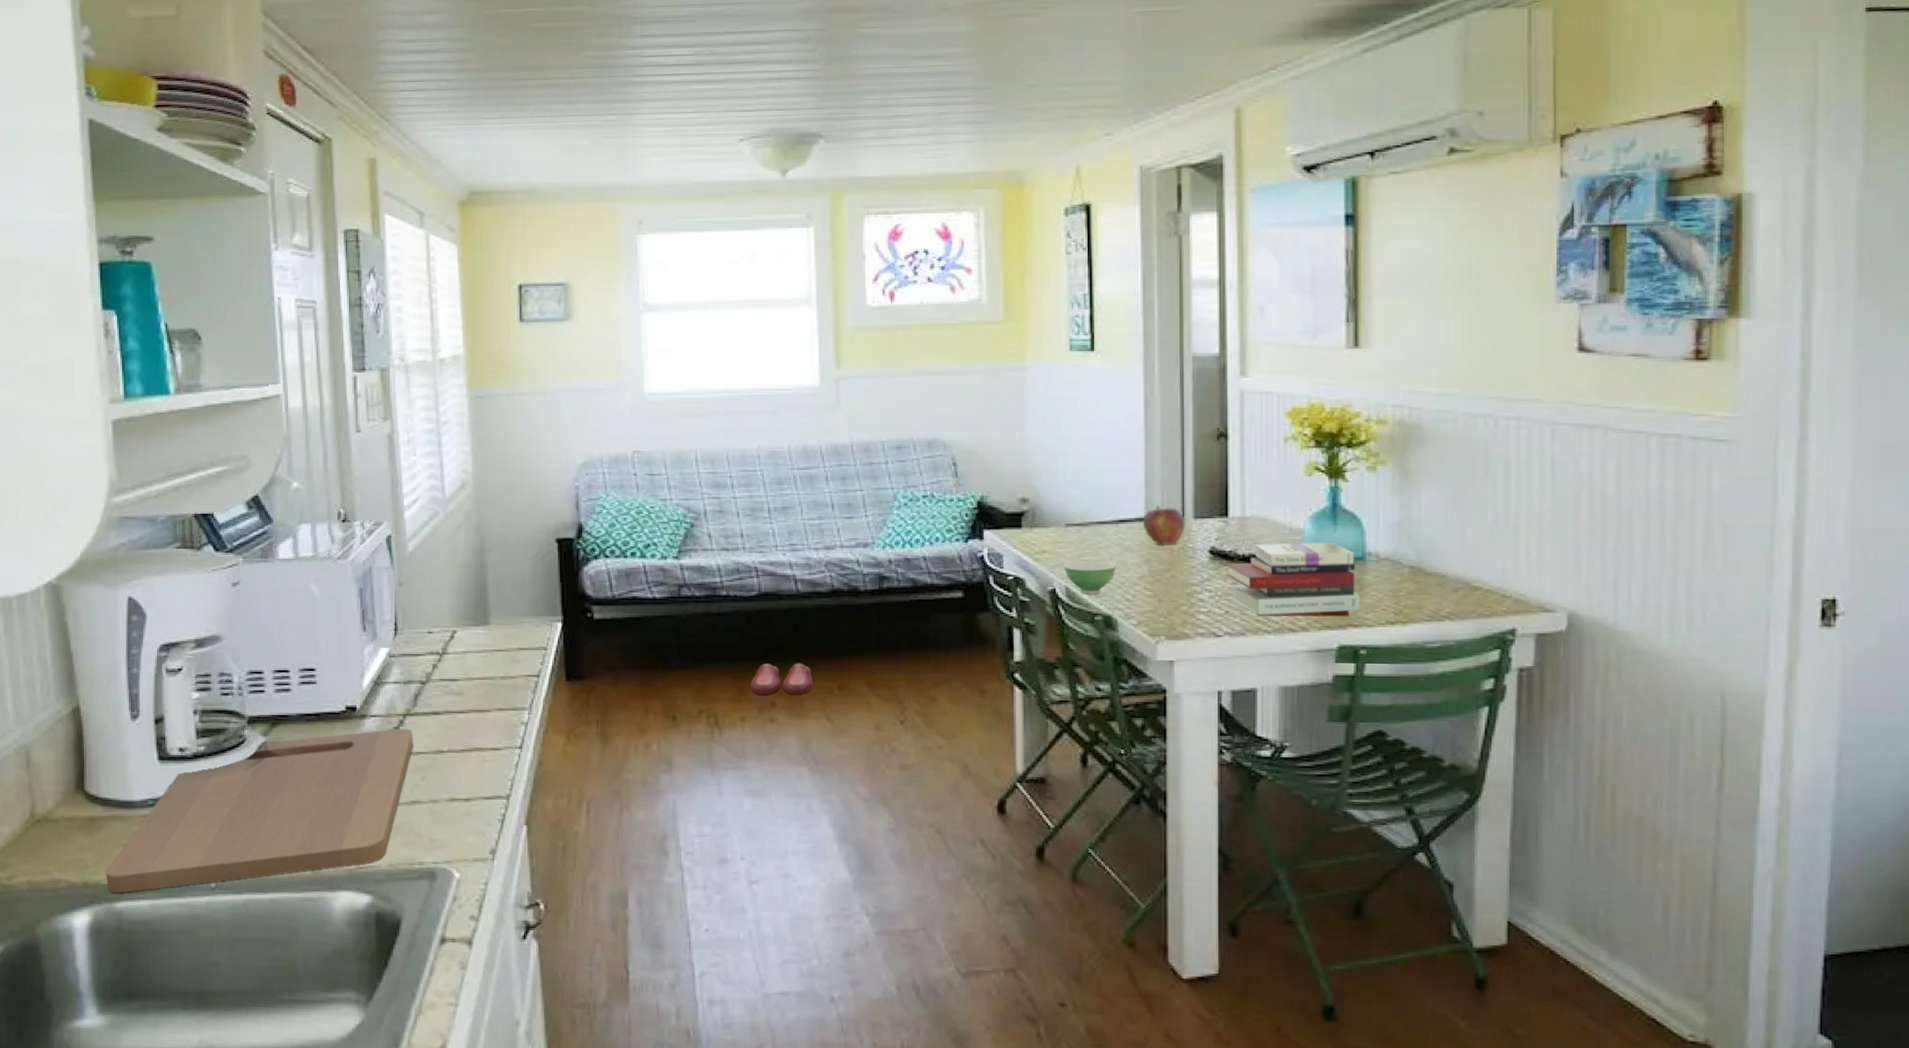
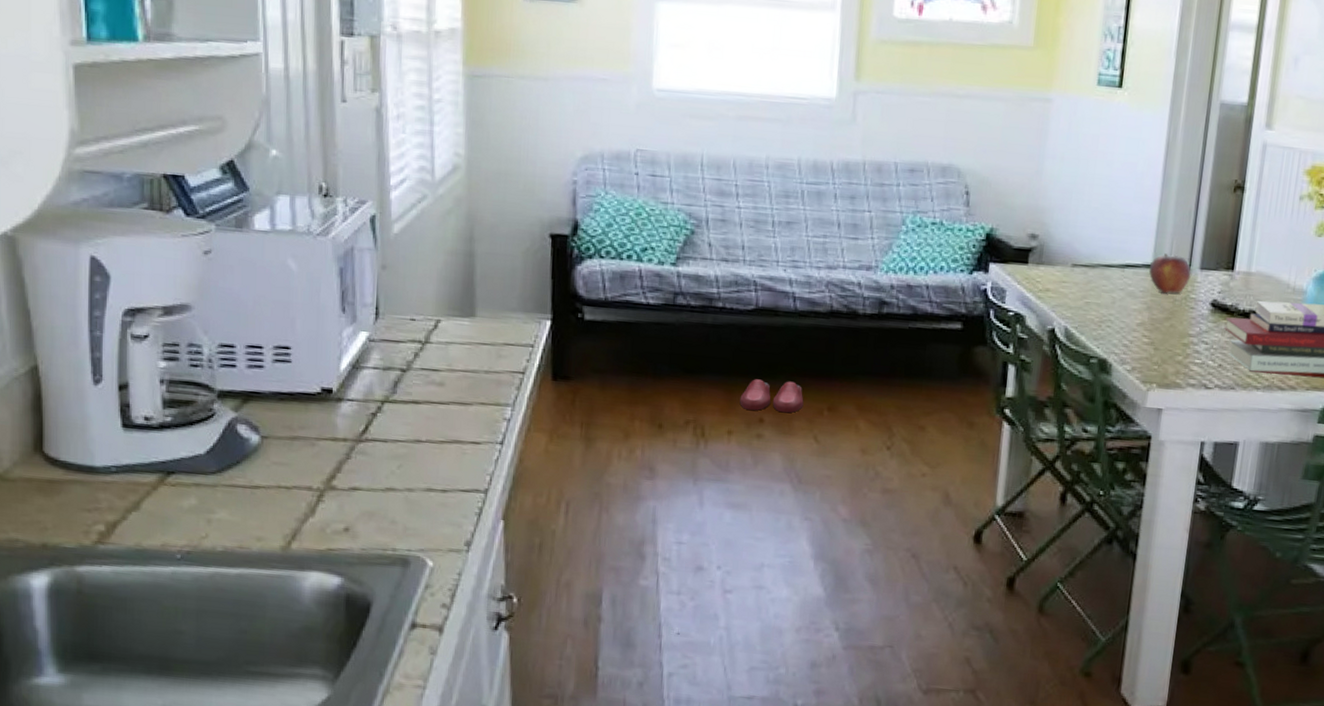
cutting board: present [106,728,413,893] -> none [66,414,391,557]
bowl: present [1063,559,1117,595] -> none [1065,301,1119,338]

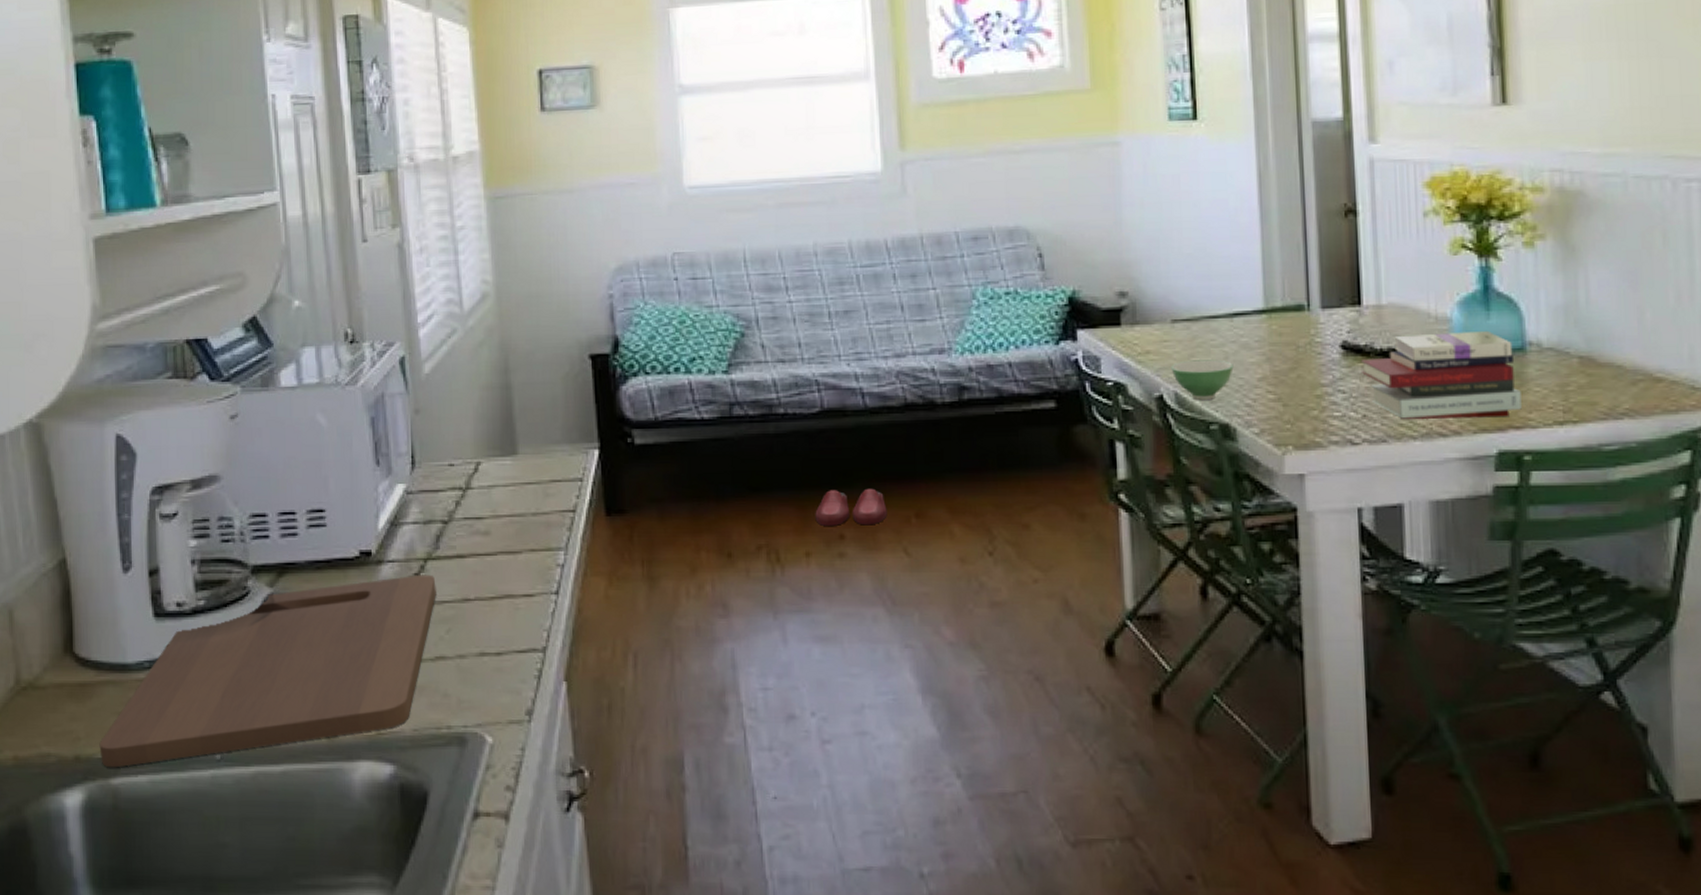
cutting board: none [66,414,391,557] -> present [99,574,436,768]
bowl: none [1065,301,1119,338] -> present [1171,359,1234,401]
fruit: present [1148,253,1192,294] -> none [1261,295,1312,341]

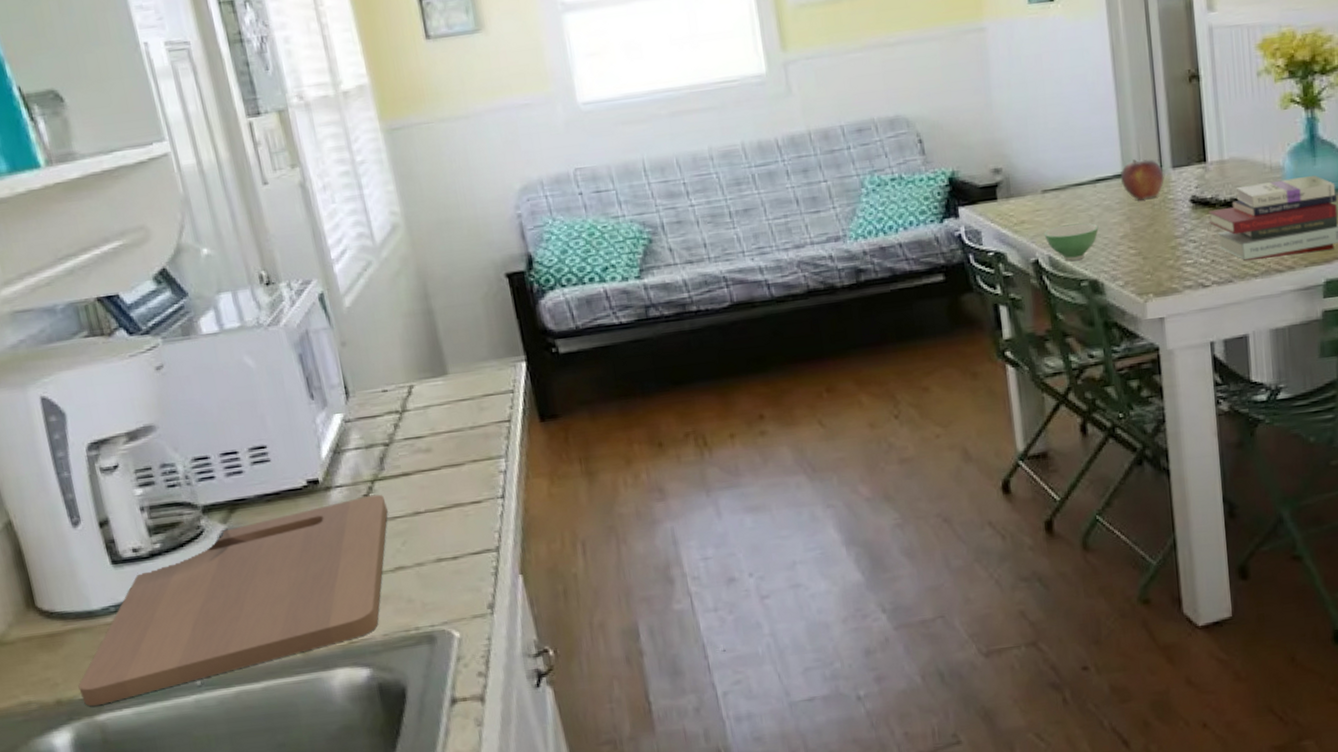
slippers: present [815,488,887,526] -> none [735,370,801,409]
fruit: none [1261,295,1312,341] -> present [1120,159,1165,201]

